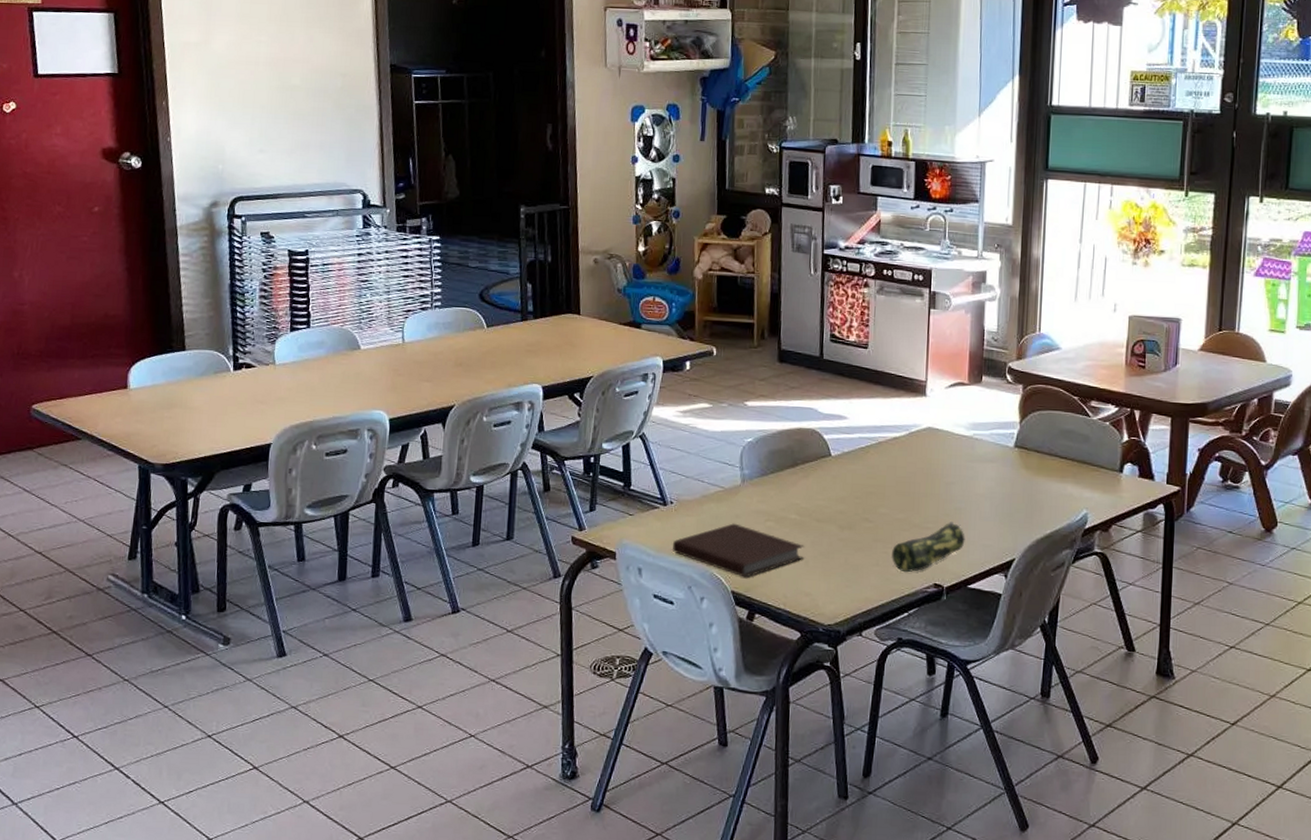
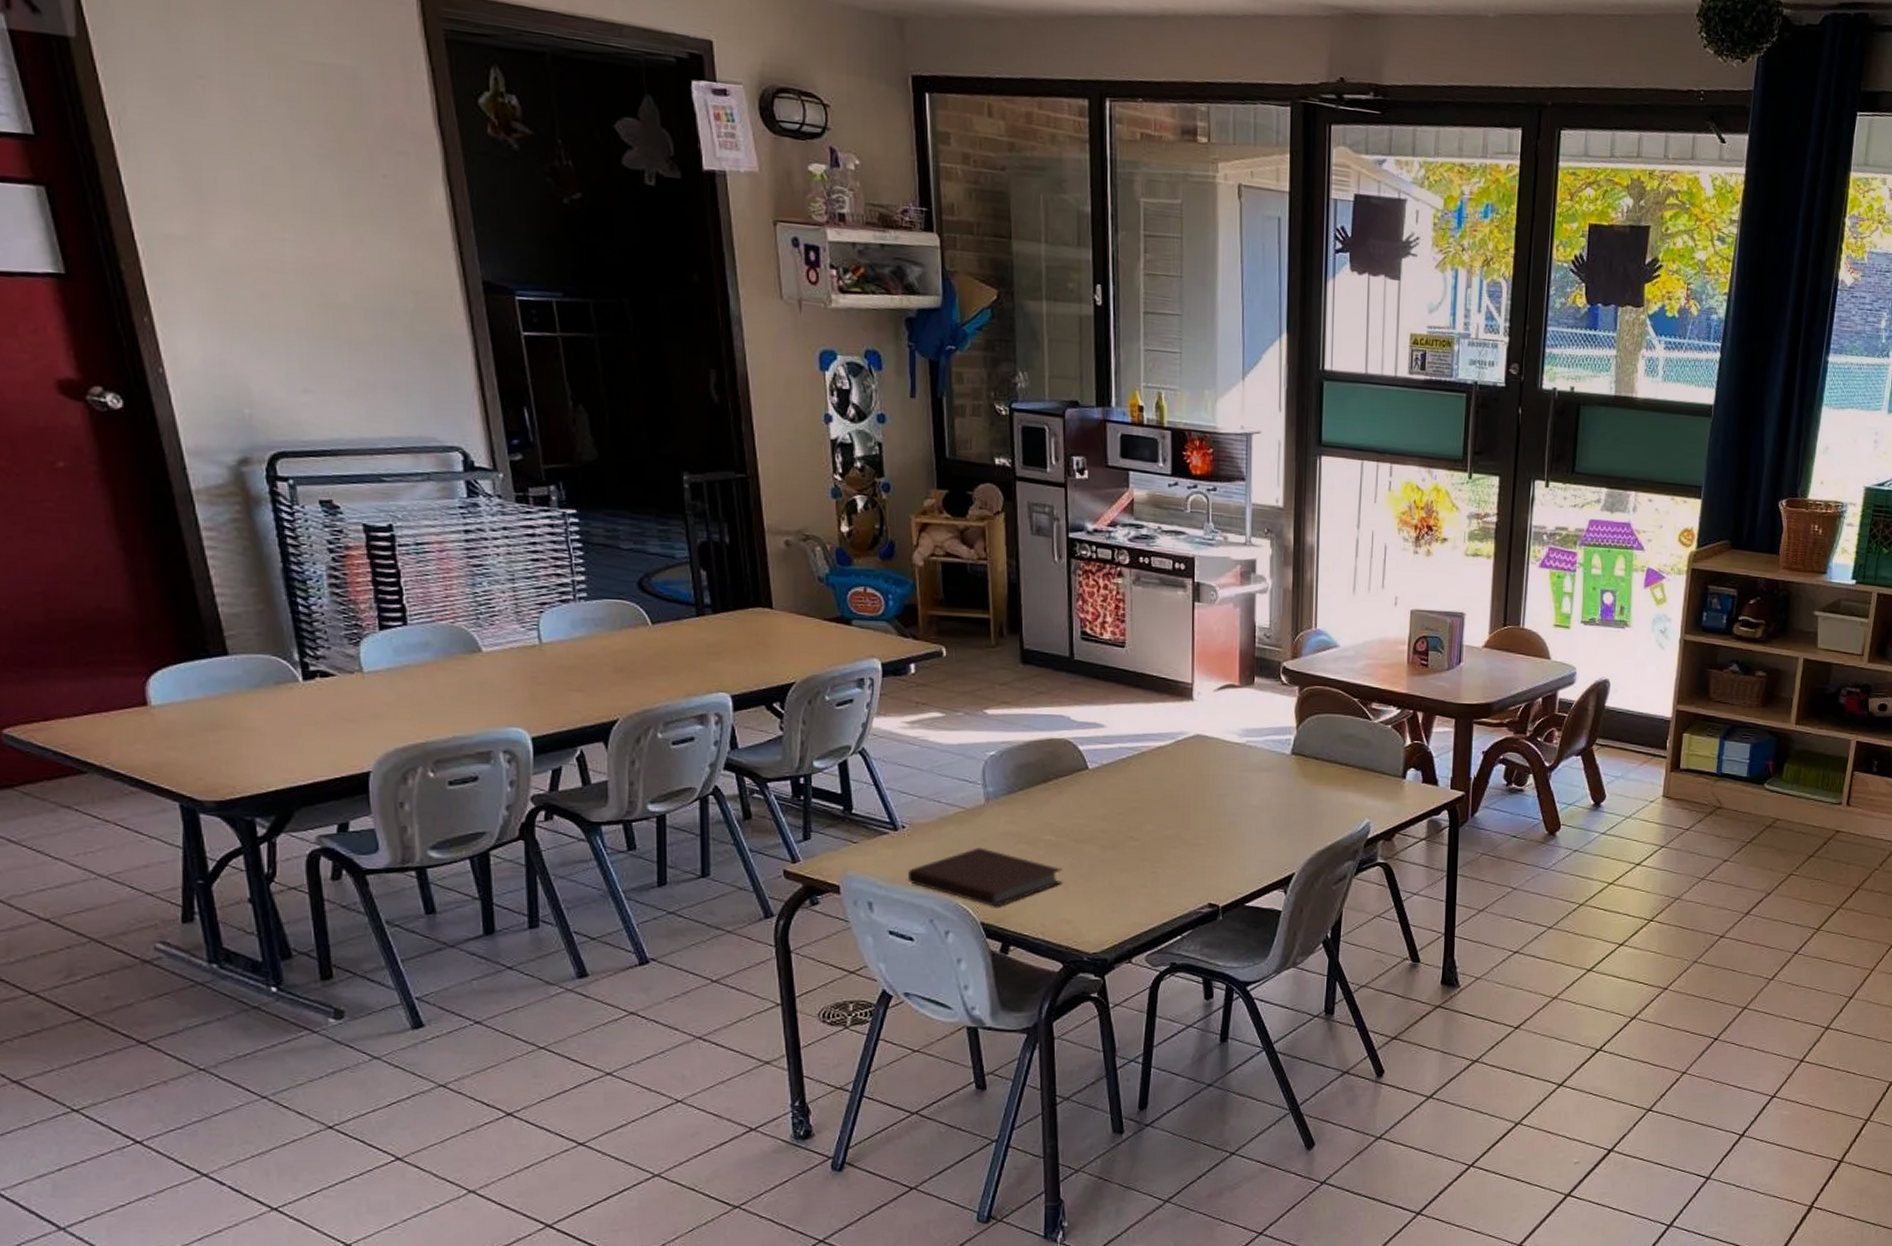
pencil case: present [892,521,965,573] -> none [1161,836,1241,893]

